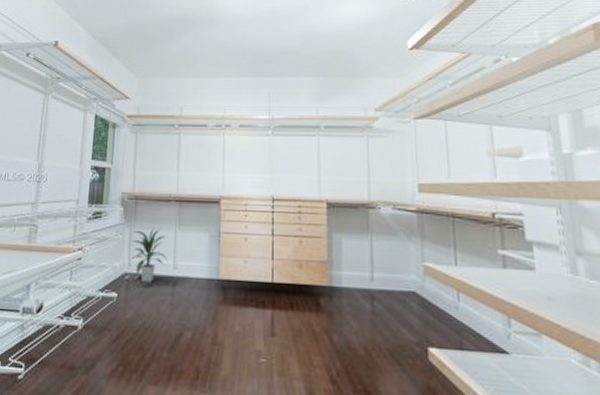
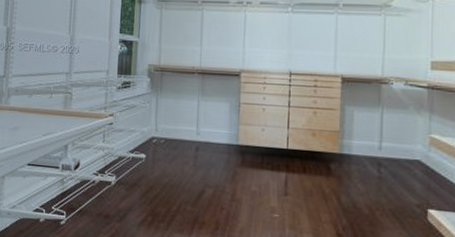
indoor plant: present [131,226,168,283] -> none [158,96,191,147]

